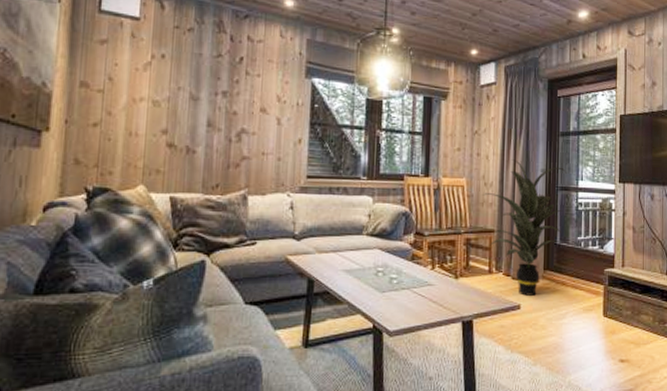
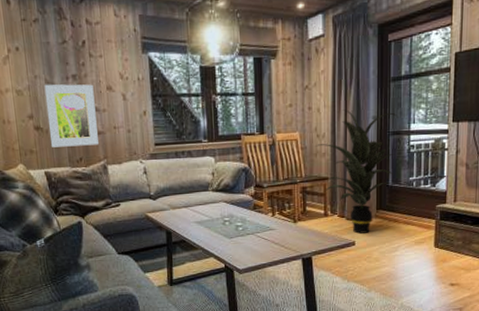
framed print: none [184,97,245,171] -> present [44,84,99,148]

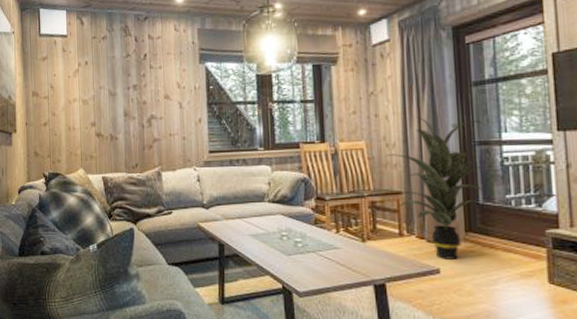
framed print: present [44,84,99,148] -> none [107,93,154,153]

